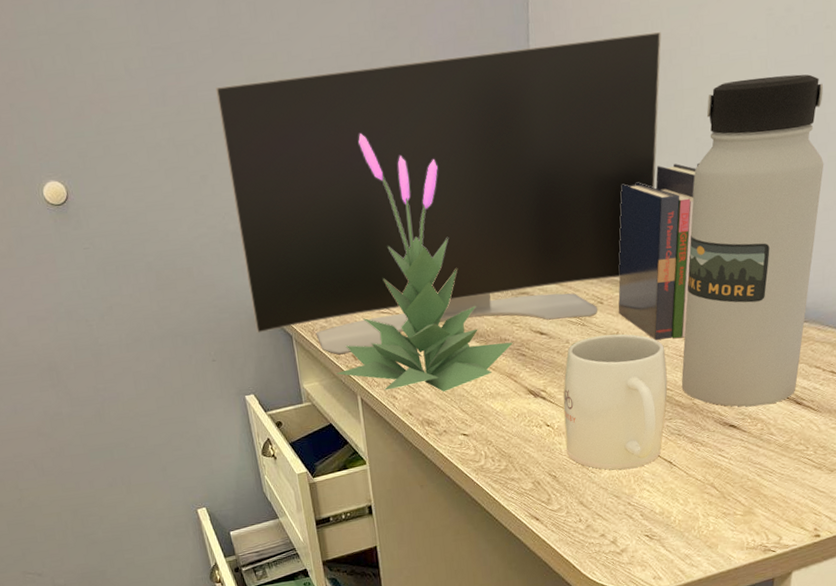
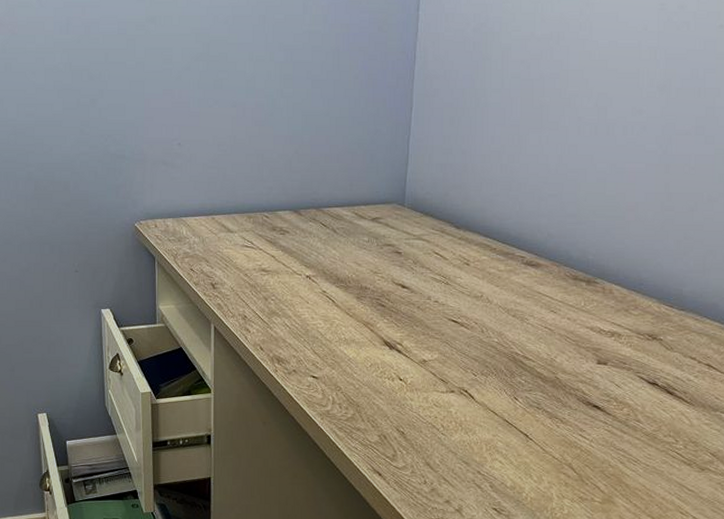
computer monitor: present [216,31,662,355] -> none [116,14,550,282]
plant: present [336,133,513,392] -> none [193,77,373,331]
mug: present [563,334,668,470] -> none [417,296,530,436]
books: present [618,162,699,340] -> none [484,139,580,310]
water bottle: present [681,74,824,407] -> none [544,66,713,390]

